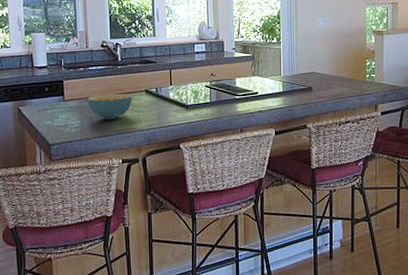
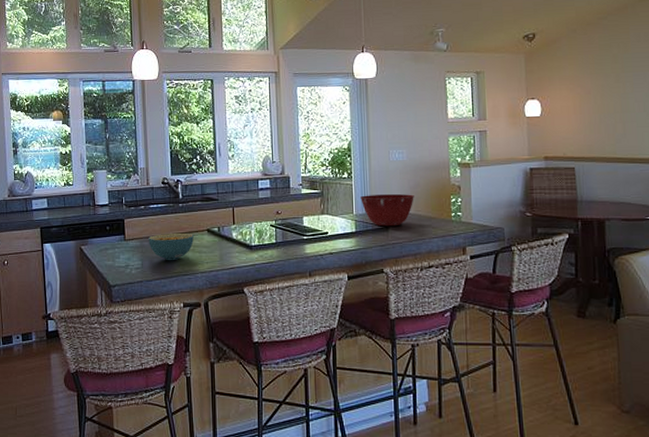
mixing bowl: none [288,58,335,87] -> present [360,194,414,227]

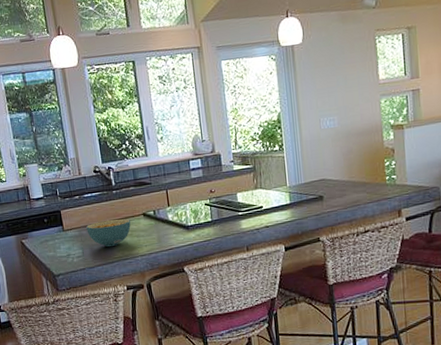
mixing bowl: present [360,194,414,227] -> none [293,161,348,196]

